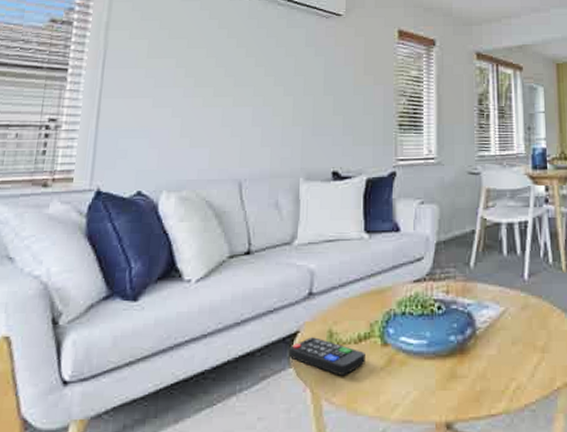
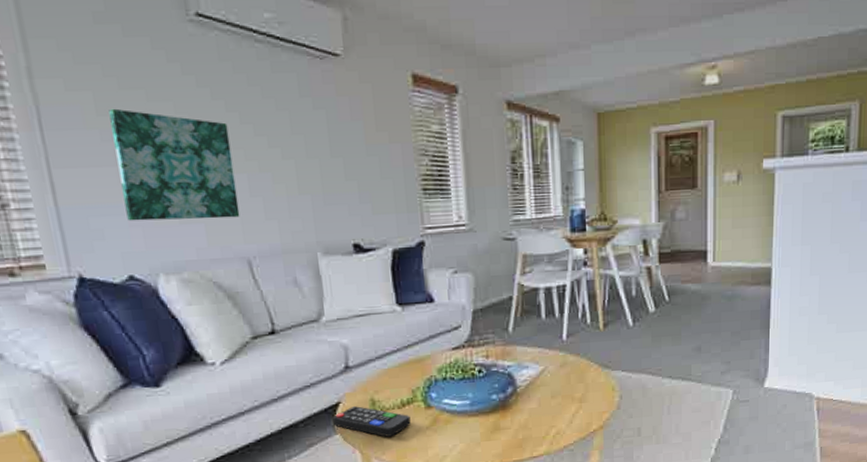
wall art: none [149,53,245,144] -> present [108,108,240,221]

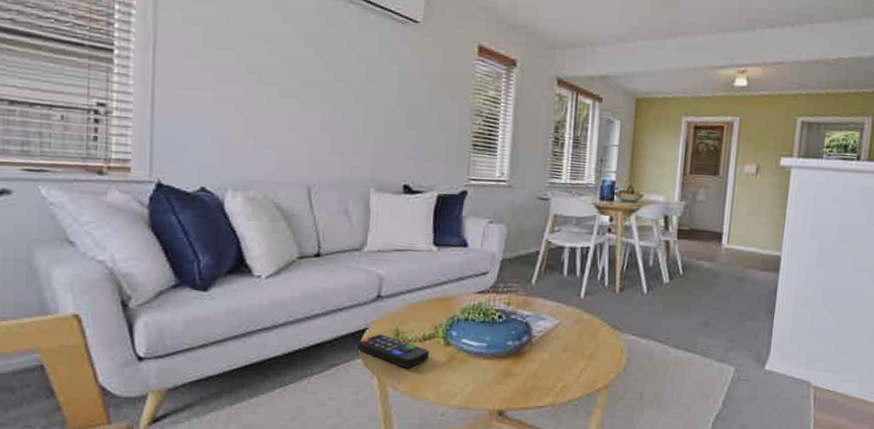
wall art: present [108,108,240,221] -> none [211,42,313,149]

